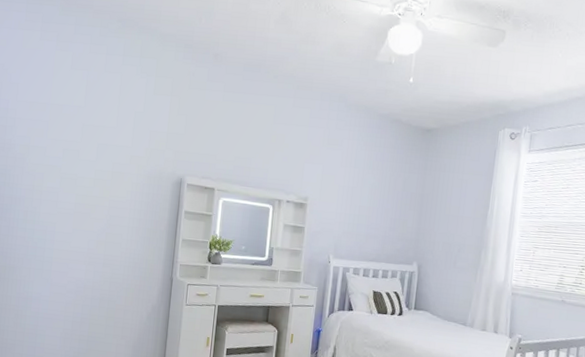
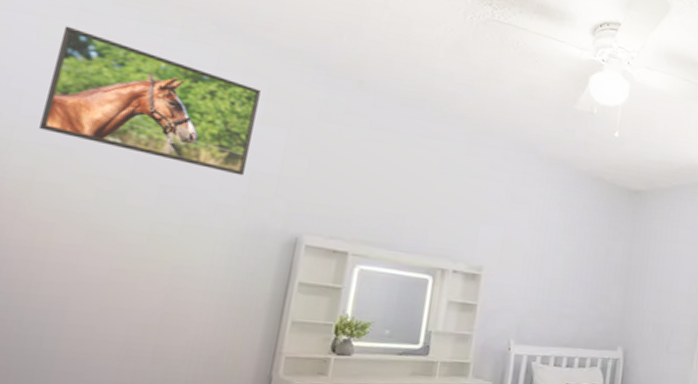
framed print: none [28,35,152,134] -> present [39,26,261,176]

